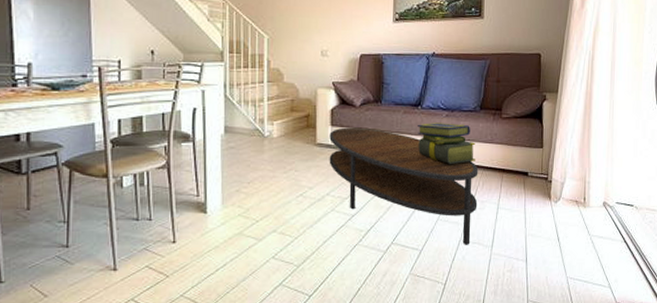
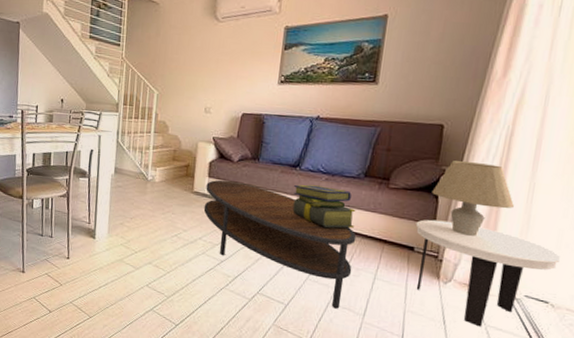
side table: none [527,143,637,238] -> present [415,219,560,327]
table lamp: none [537,86,600,156] -> present [432,161,514,237]

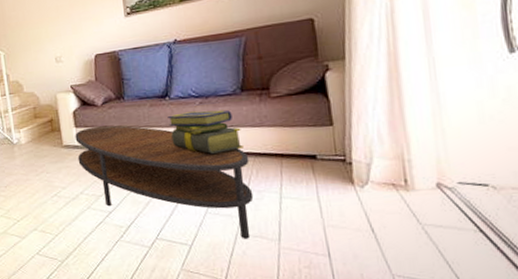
side table: present [415,219,560,327] -> none [311,117,487,228]
table lamp: present [432,161,514,237] -> none [319,47,417,131]

